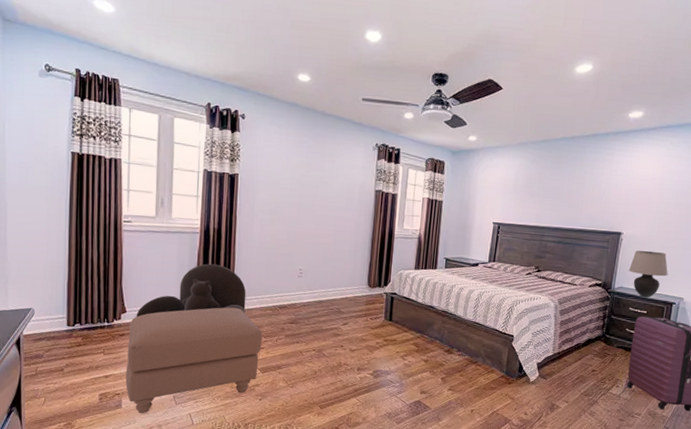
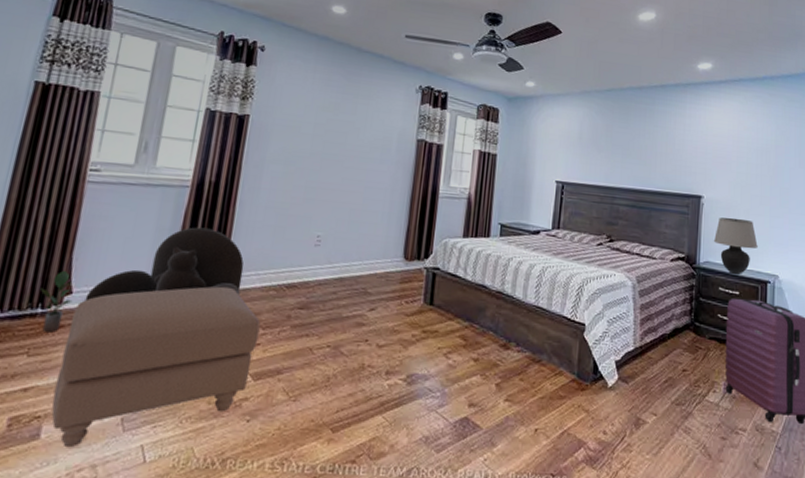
potted plant: none [104,296,128,339] -> present [40,270,73,333]

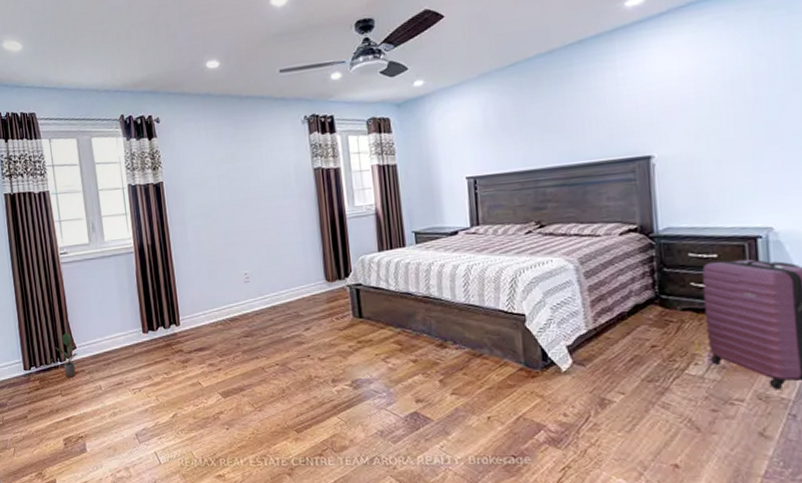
ottoman: present [51,286,261,448] -> none [81,327,219,457]
armchair: present [85,227,244,302] -> none [86,283,195,353]
table lamp: present [713,217,758,274] -> none [673,170,739,236]

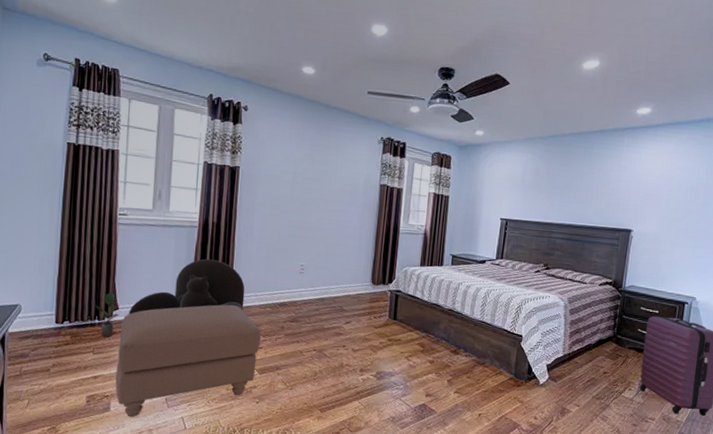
ottoman: none [81,327,219,457] -> present [115,304,261,418]
armchair: none [86,283,195,353] -> present [128,259,245,315]

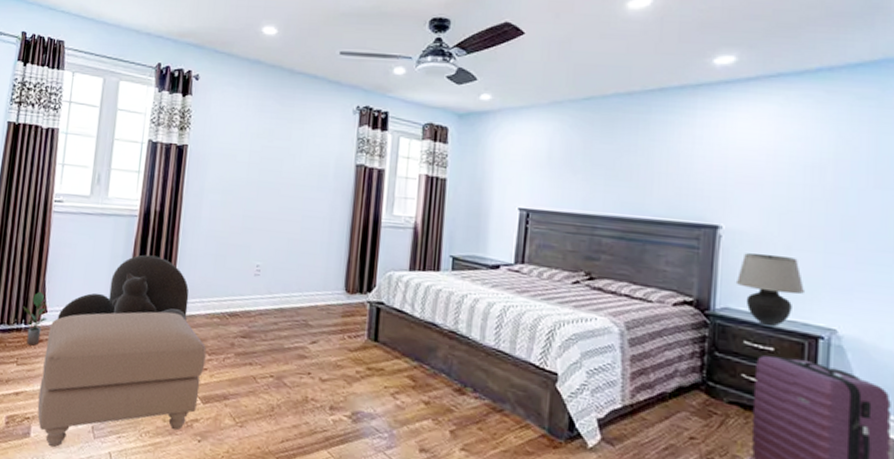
table lamp: none [639,248,680,296] -> present [735,253,804,326]

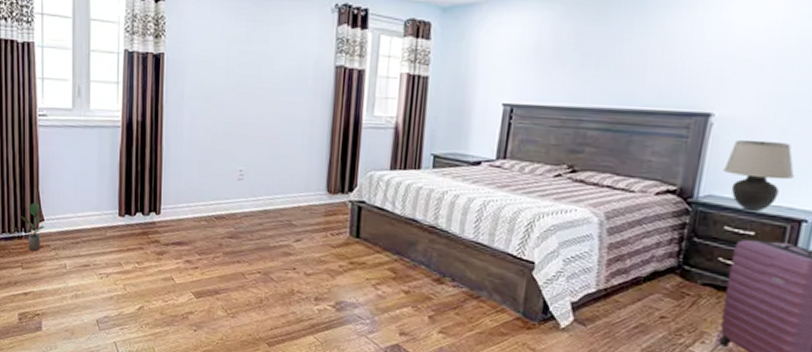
ottoman: present [37,311,207,448] -> none [45,216,196,339]
armchair: present [57,254,189,321] -> none [54,164,176,227]

